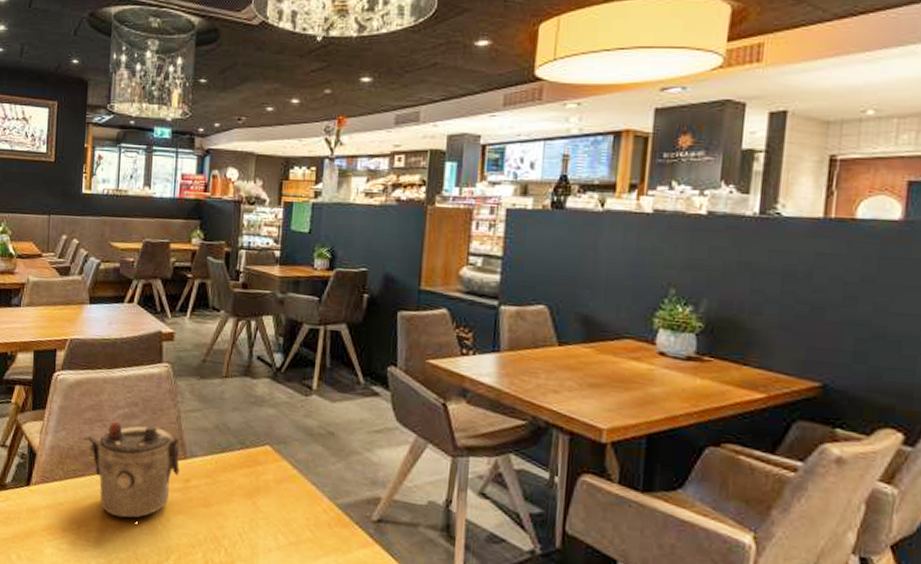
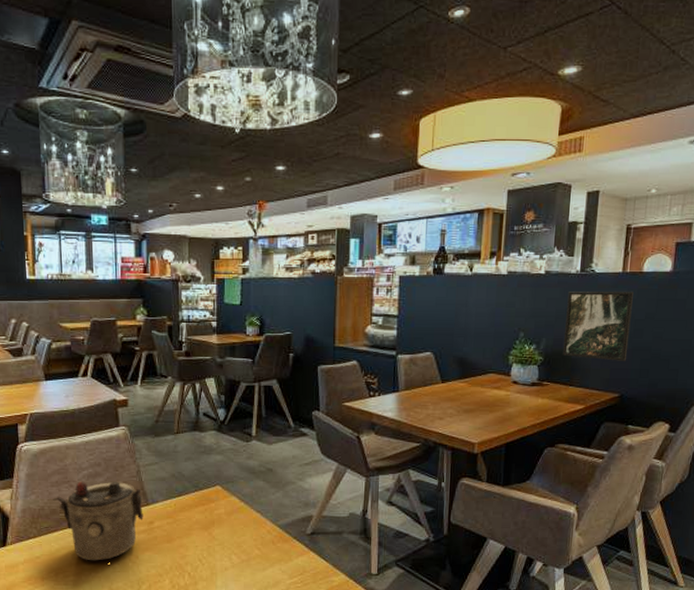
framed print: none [732,239,841,338] -> present [562,291,633,361]

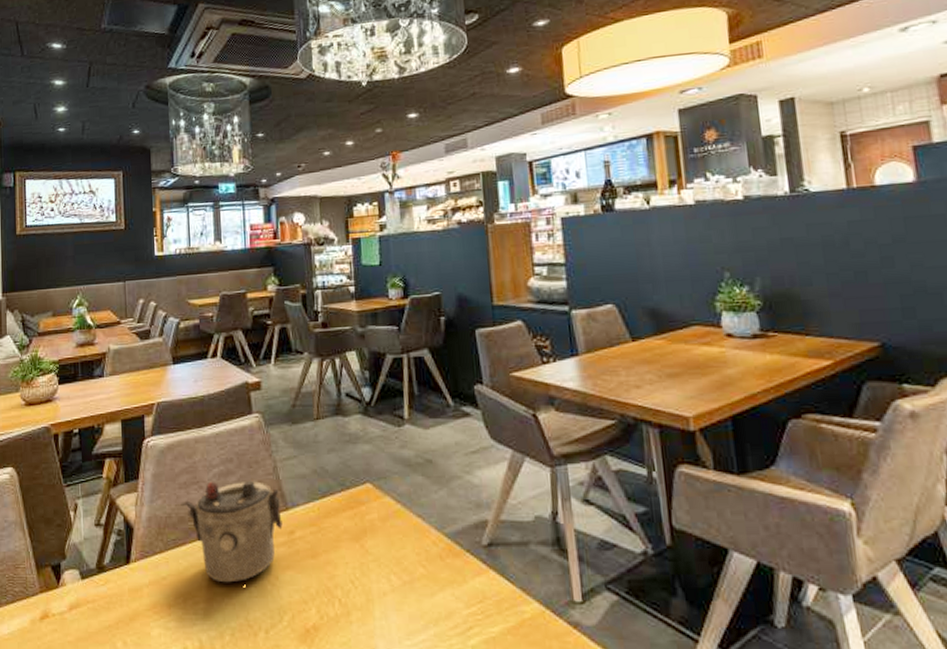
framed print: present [562,291,633,361] -> none [779,210,880,300]

